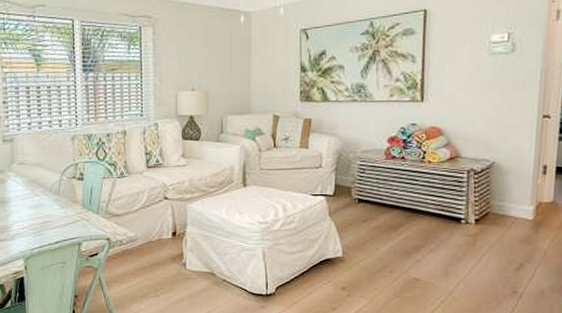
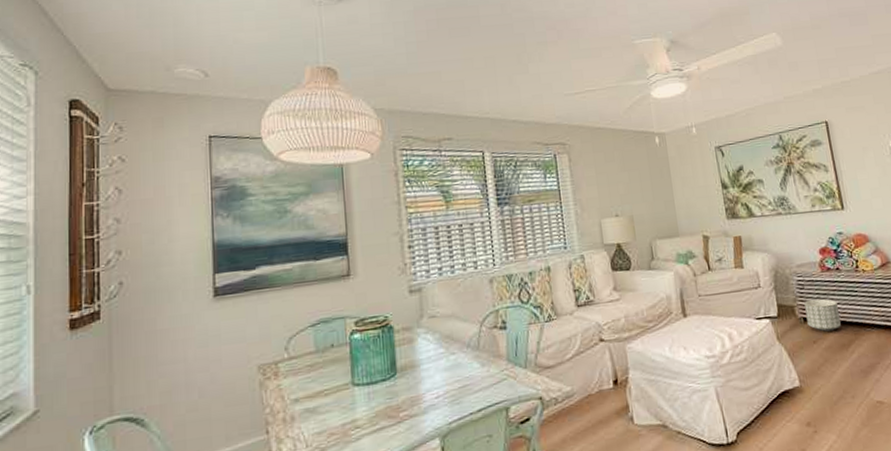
planter: none [361,183,395,213] -> present [804,298,841,332]

